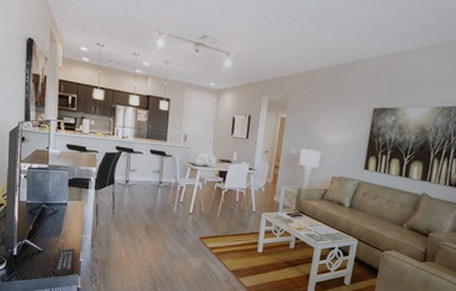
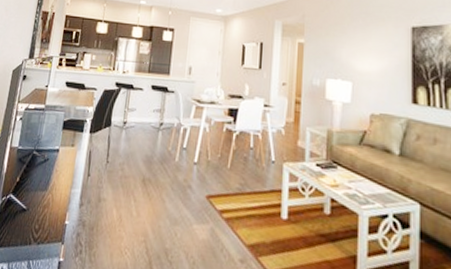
remote control: present [54,248,75,276] -> none [35,206,61,244]

